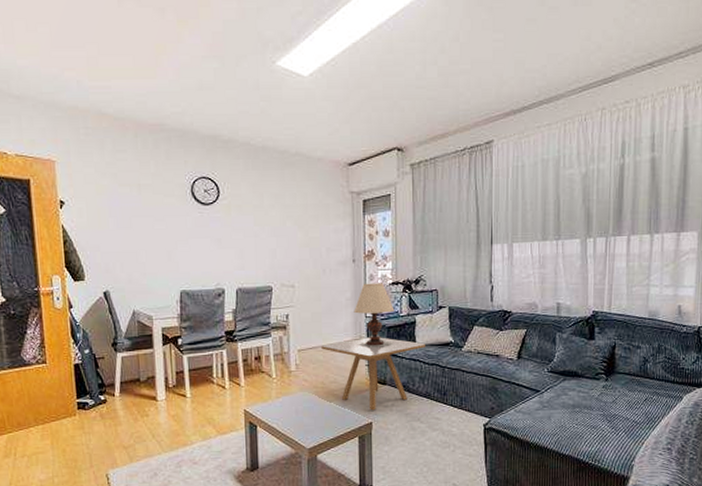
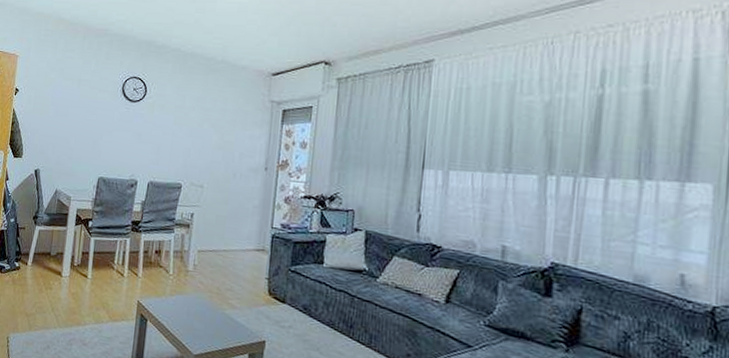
side table: present [321,337,425,411] -> none [221,249,334,329]
table lamp: present [354,283,395,348] -> none [259,193,304,263]

